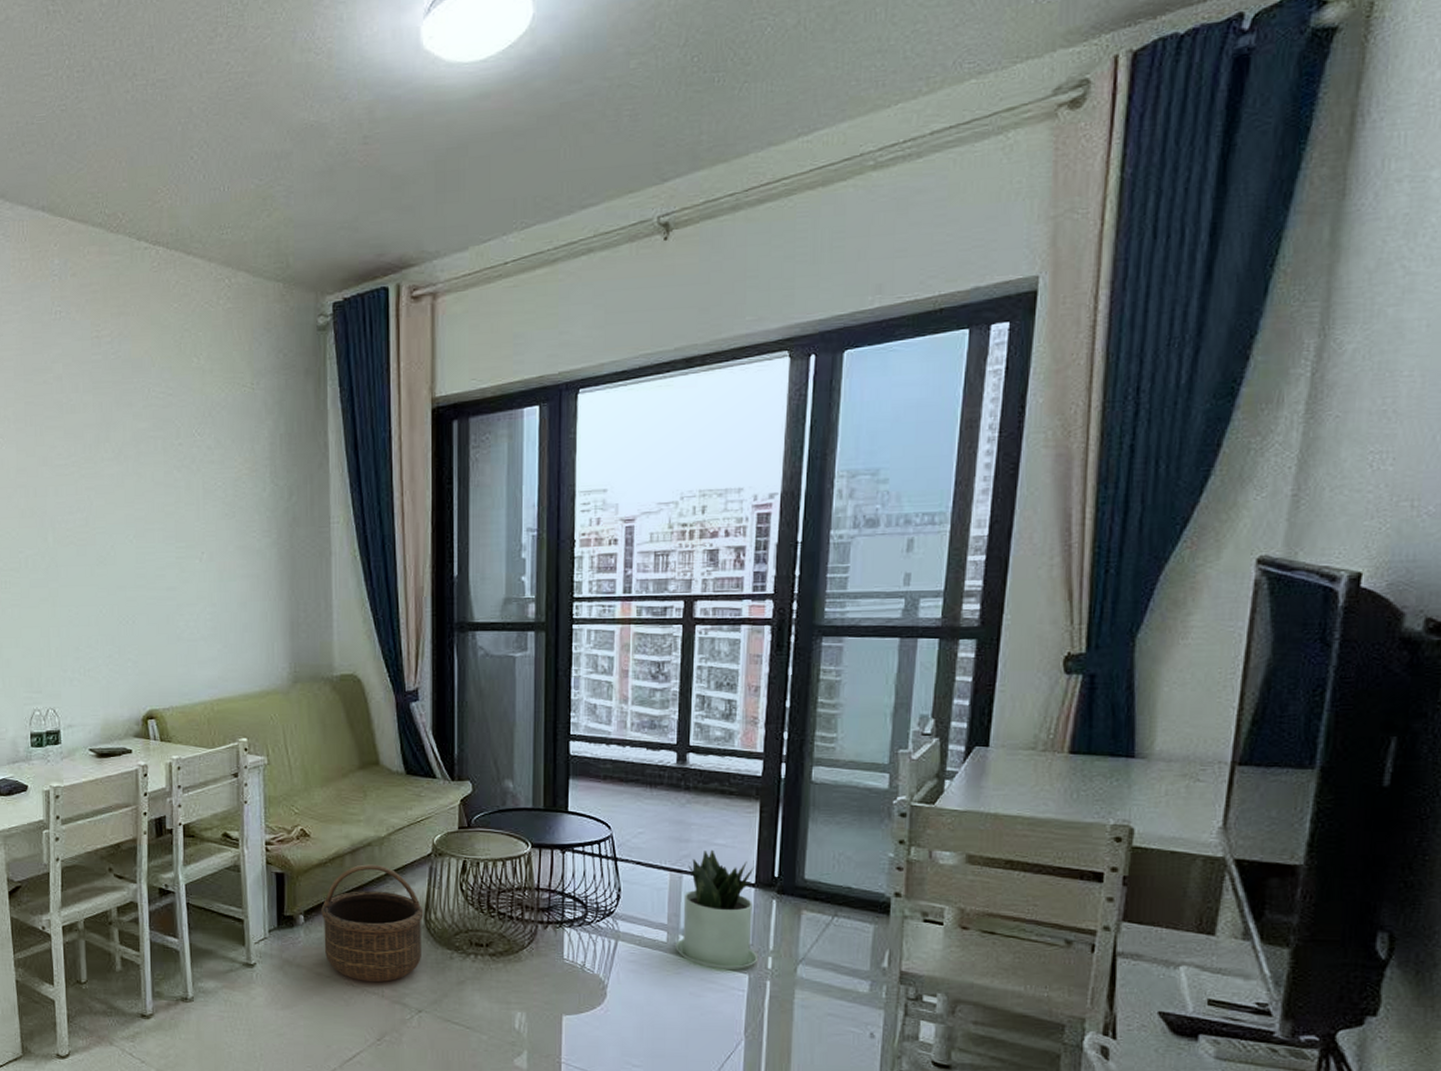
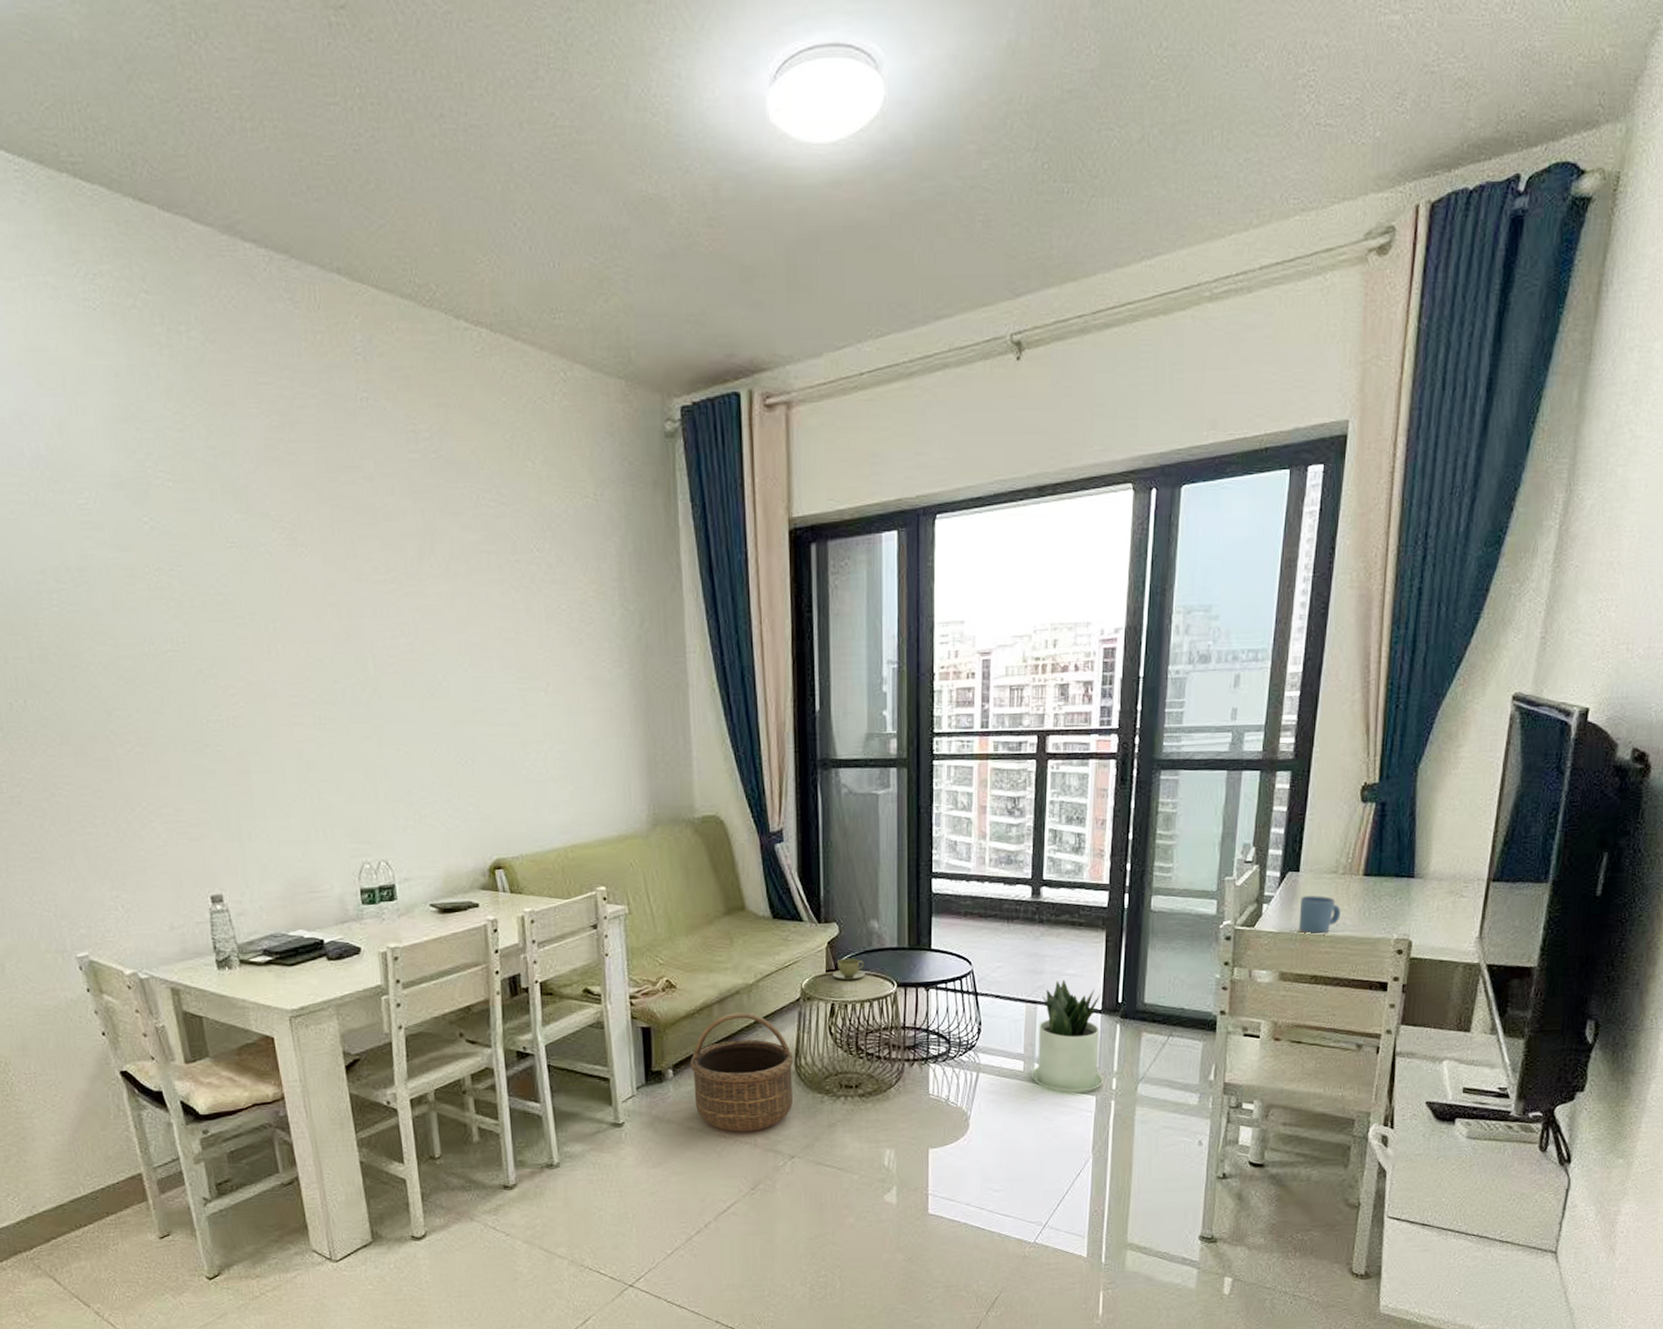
teacup: none [465,816,499,838] -> present [832,958,865,980]
mug: none [989,773,1042,817] -> present [1298,895,1341,936]

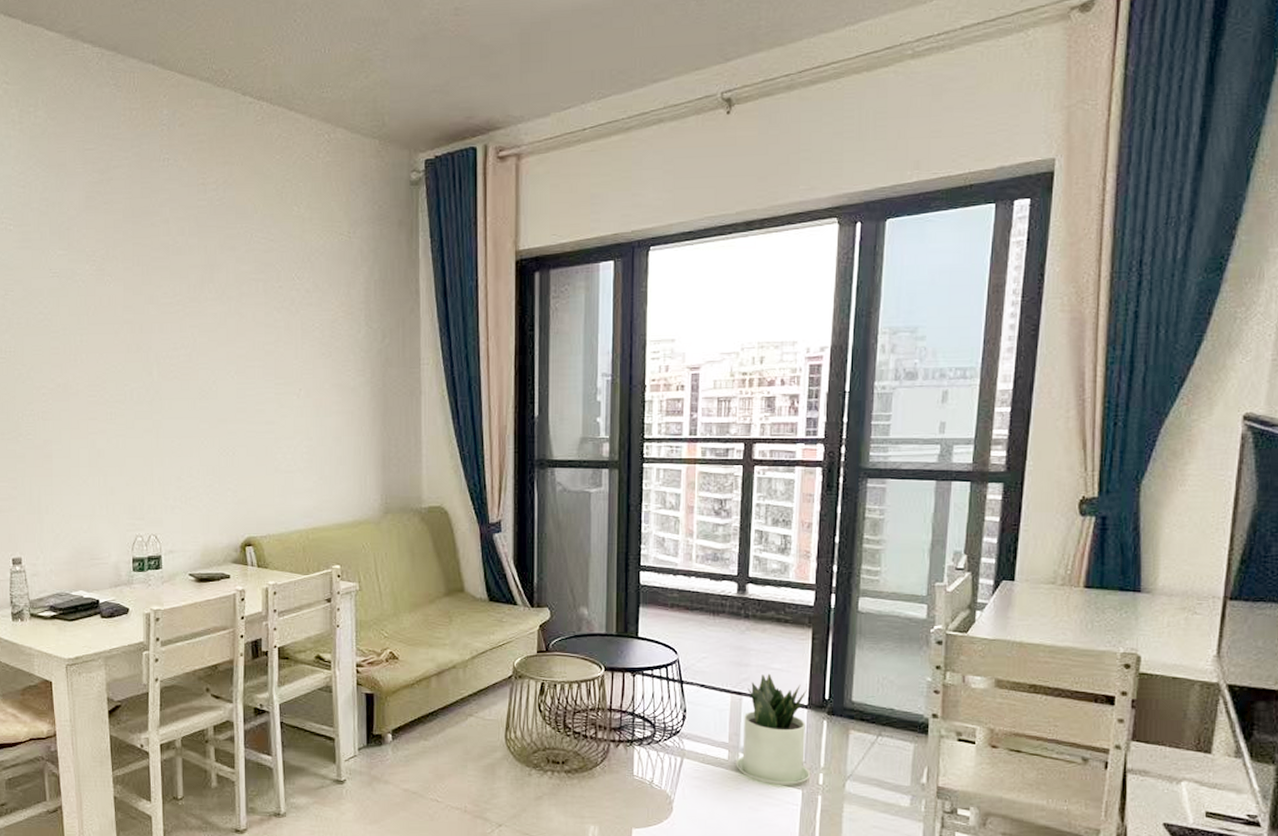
basket: present [690,1012,794,1132] -> none [408,685,504,798]
teacup: present [832,958,865,980] -> none [543,641,574,662]
mug: present [1298,895,1341,936] -> none [1015,605,1061,645]

